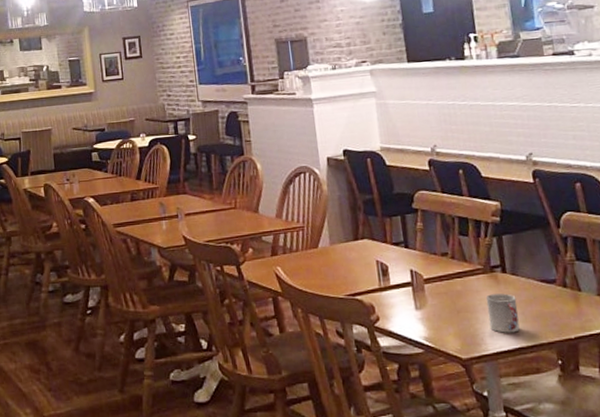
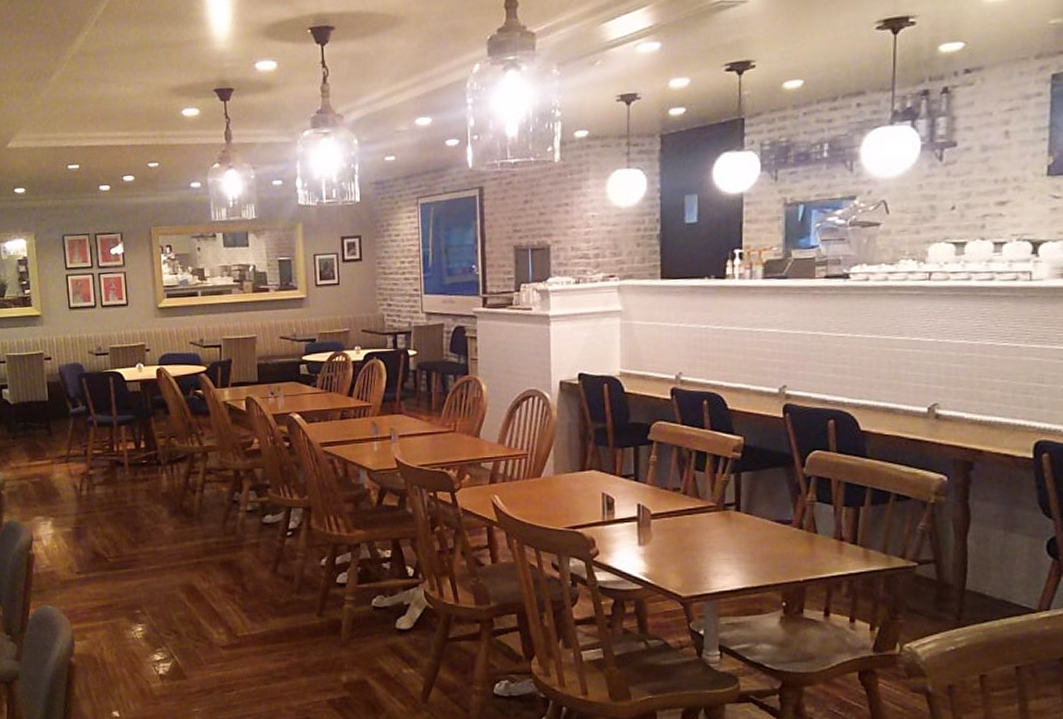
cup: present [485,293,520,333] -> none [714,533,748,573]

